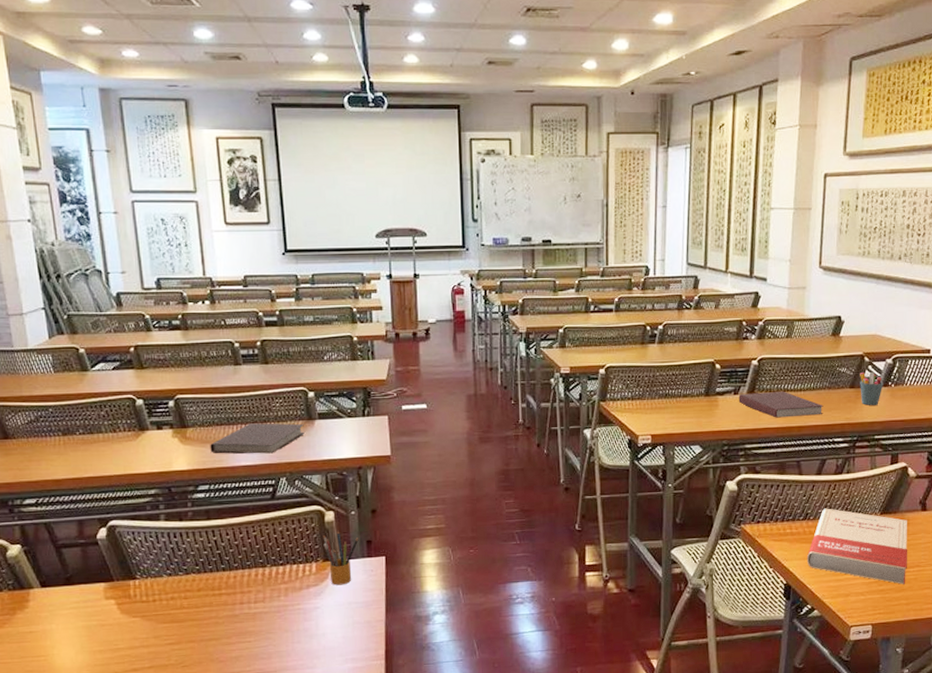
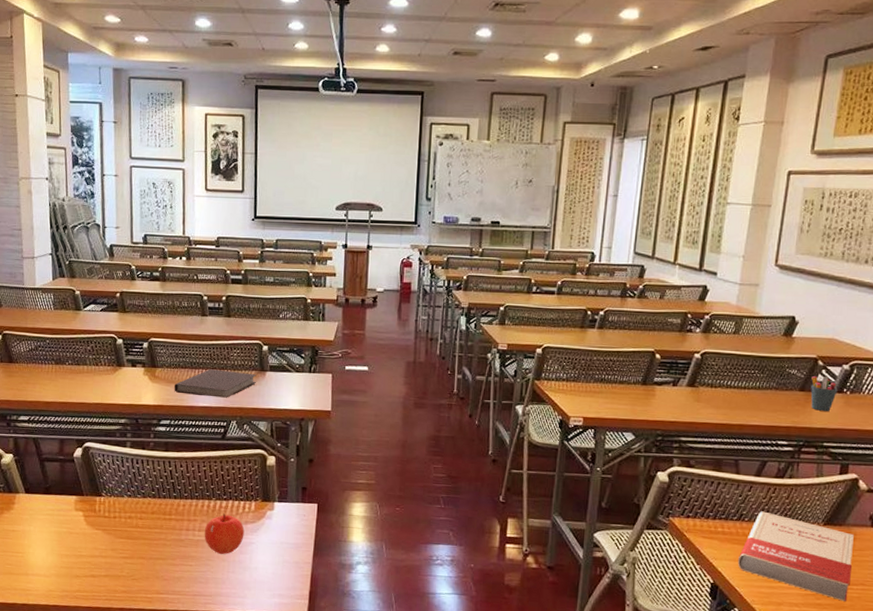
apple: none [261,580,307,625] -> present [204,513,245,555]
pencil box: present [323,530,359,586] -> none [263,474,296,526]
notebook: present [738,391,824,418] -> none [677,385,769,416]

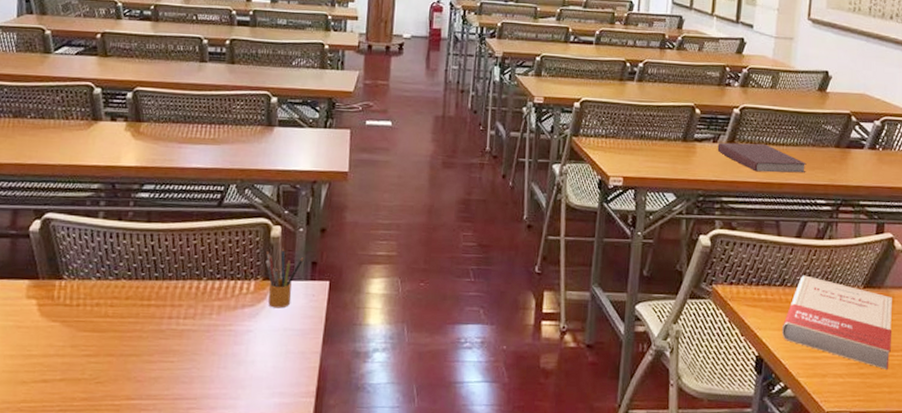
notebook: present [174,369,257,398] -> none [162,124,263,158]
apple: present [204,513,245,555] -> none [190,296,241,347]
pencil box: none [263,474,296,526] -> present [265,247,304,309]
notebook: none [677,385,769,416] -> present [717,142,807,174]
pen holder: present [810,376,838,411] -> none [846,132,871,168]

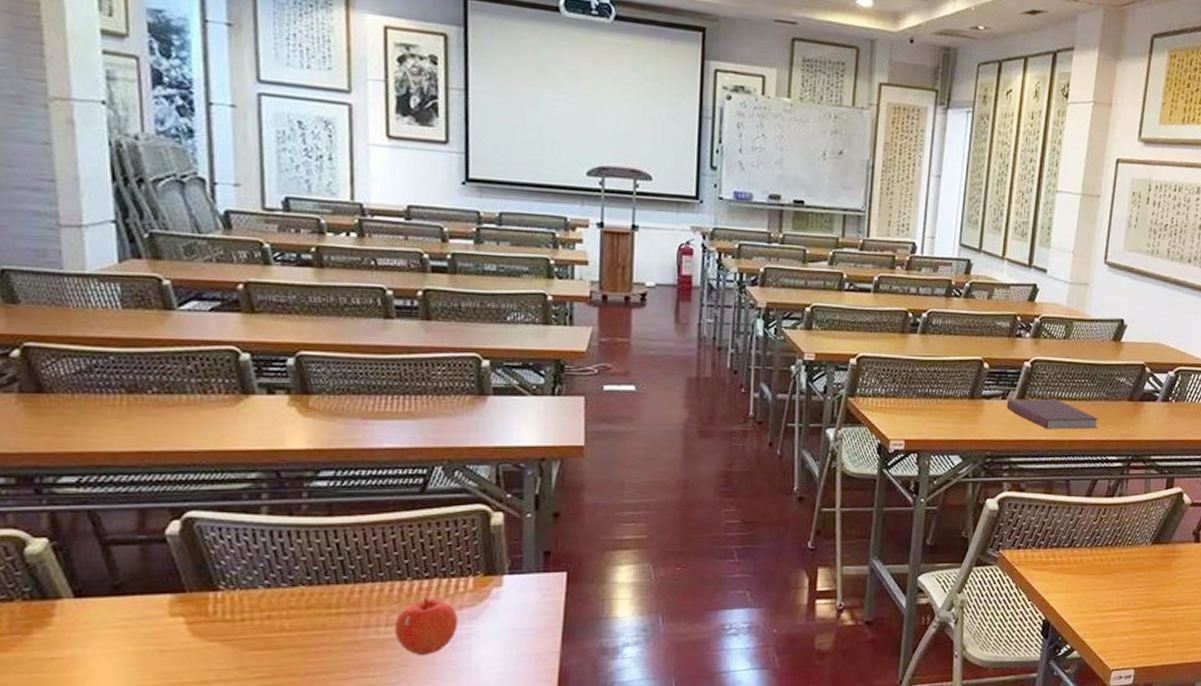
apple: none [190,296,241,347] -> present [394,597,458,656]
pencil box: present [265,247,304,309] -> none [486,536,534,607]
book: present [781,275,892,370] -> none [1069,535,1179,624]

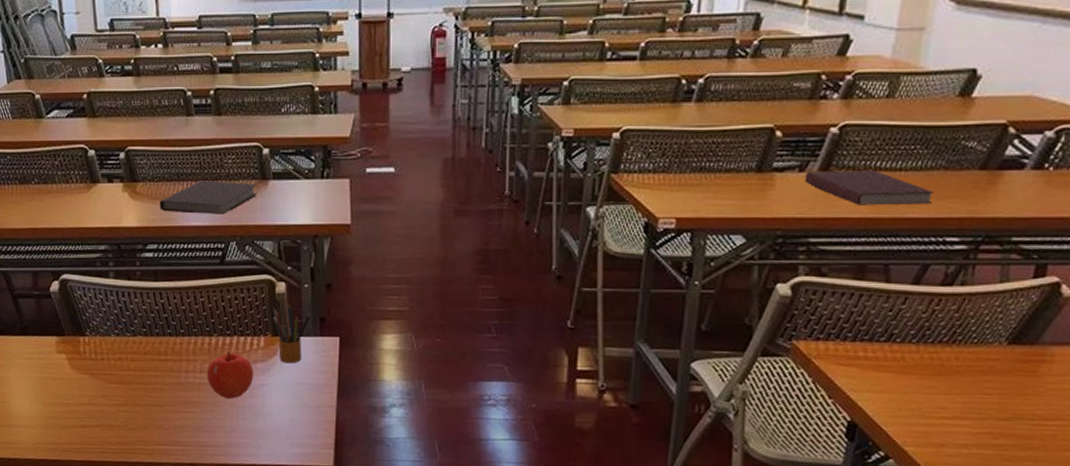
notebook: none [341,394,474,435] -> present [159,180,259,215]
pencil box: none [486,536,534,607] -> present [273,303,312,364]

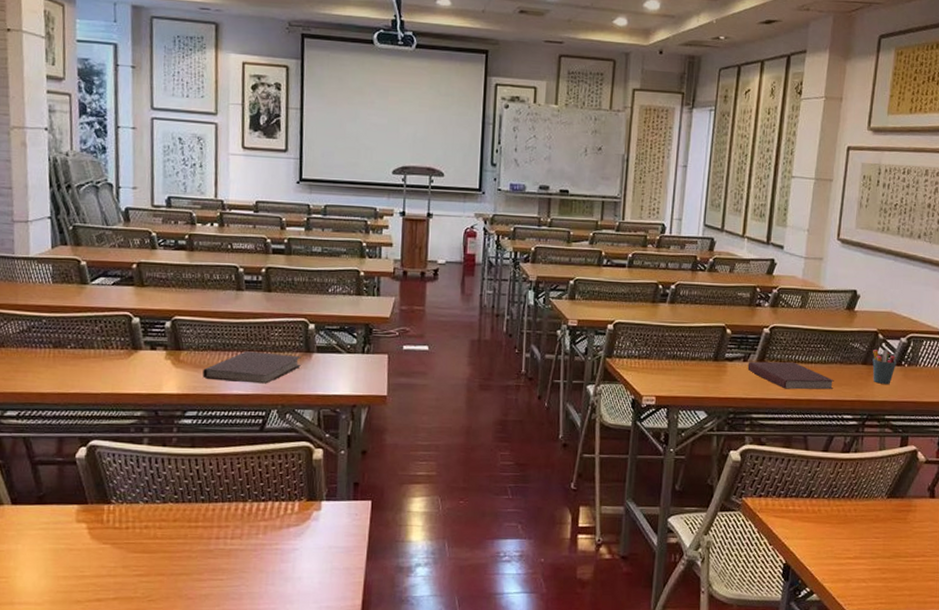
apple: present [206,351,254,399] -> none [238,517,286,565]
pencil box: present [273,303,312,364] -> none [309,469,346,527]
pen holder: none [995,149,1036,195] -> present [872,350,897,384]

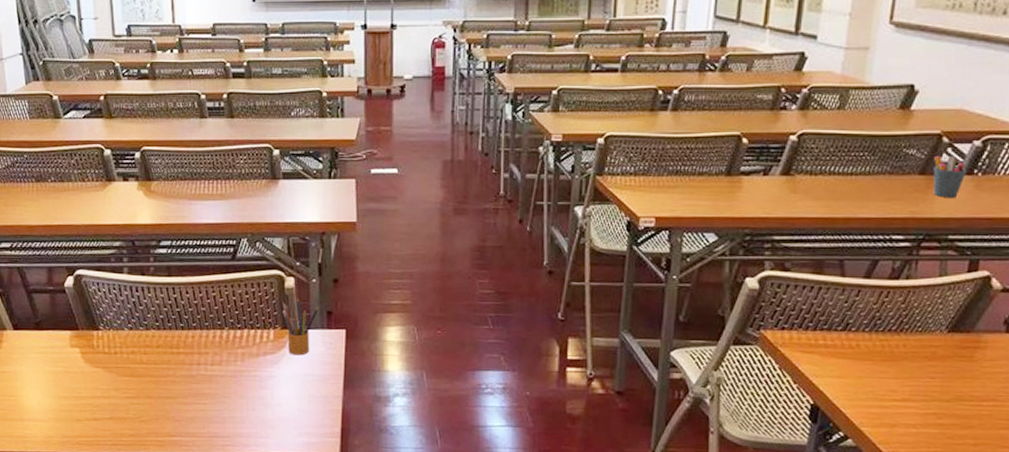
notebook: present [202,351,302,384] -> none [173,180,269,212]
pencil box: none [309,469,346,527] -> present [282,297,319,356]
notebook: present [747,361,834,390] -> none [768,173,881,207]

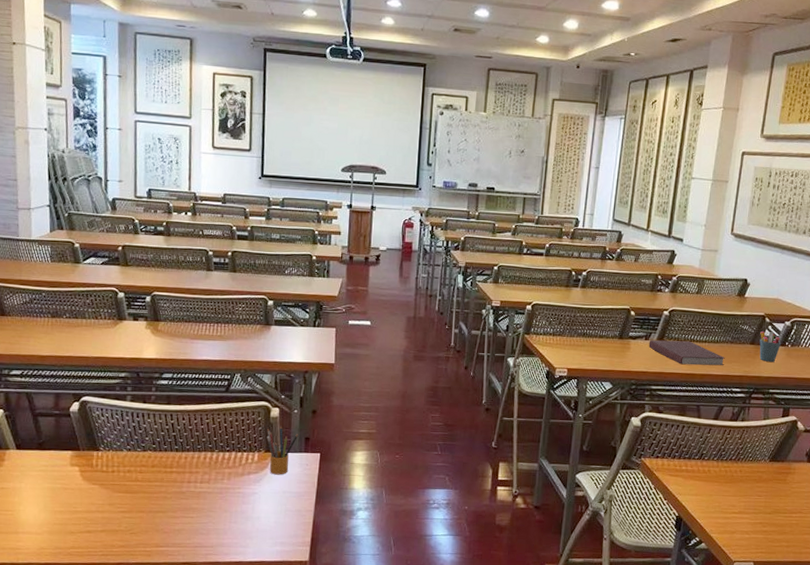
notebook: none [768,173,881,207] -> present [648,339,725,366]

